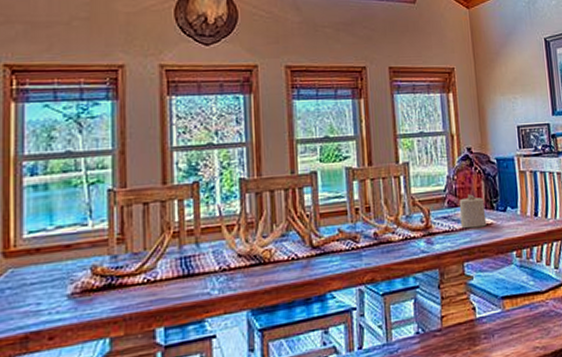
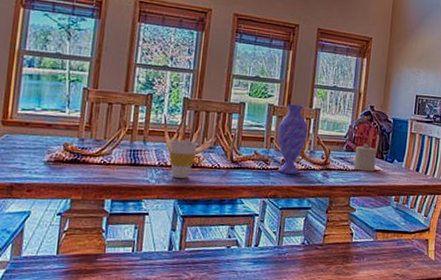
cup: none [229,231,266,283] -> present [169,140,198,179]
vase: none [361,162,399,250] -> present [277,104,309,175]

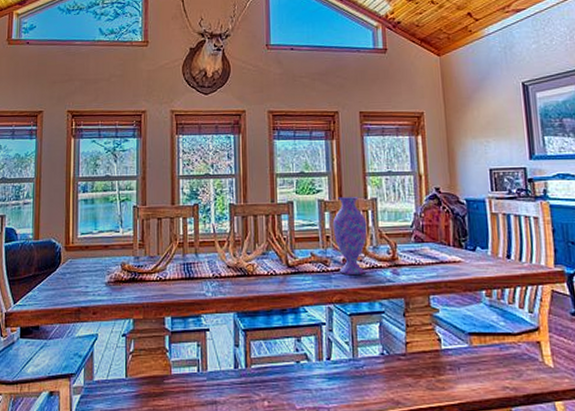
cup: present [169,140,198,179] -> none [220,249,250,290]
candle: present [353,143,377,172] -> none [425,231,455,264]

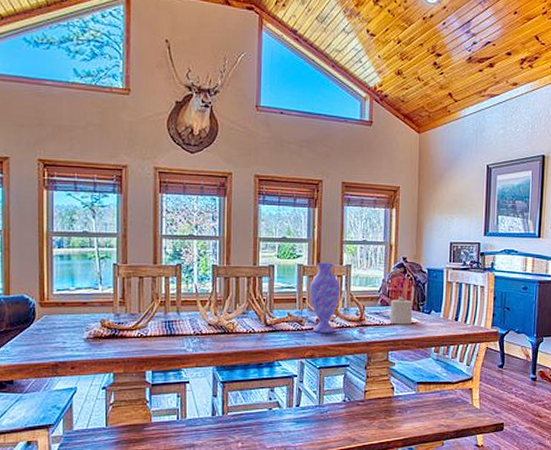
candle: none [425,231,455,264] -> present [389,296,413,325]

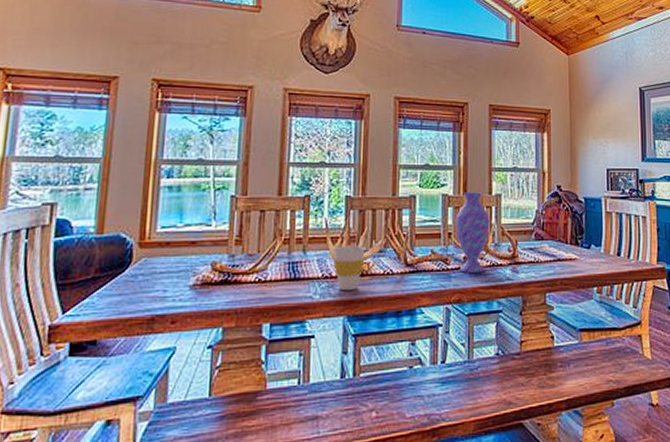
cup: none [202,308,230,346] -> present [332,246,365,291]
candle: present [389,296,413,325] -> none [545,229,571,262]

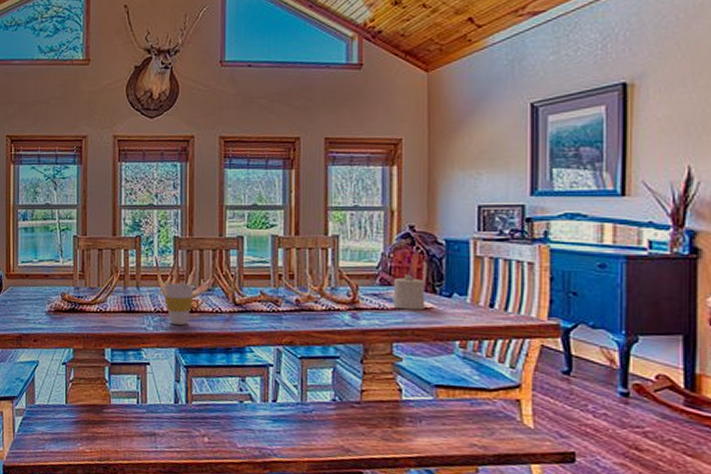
vase: present [455,192,490,274] -> none [286,233,326,318]
candle: none [545,229,571,262] -> present [393,274,426,310]

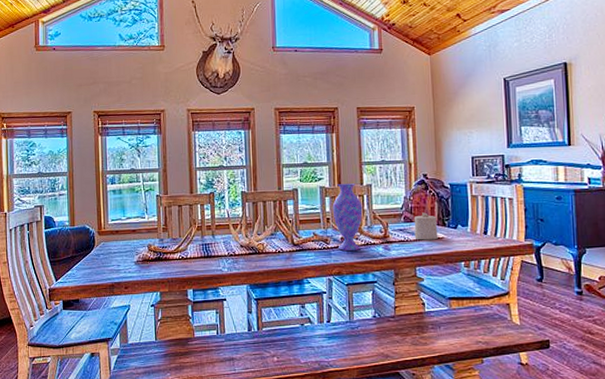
cup: present [163,283,194,326] -> none [234,230,260,266]
vase: none [286,233,326,318] -> present [332,183,363,252]

